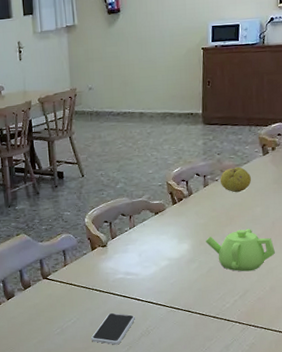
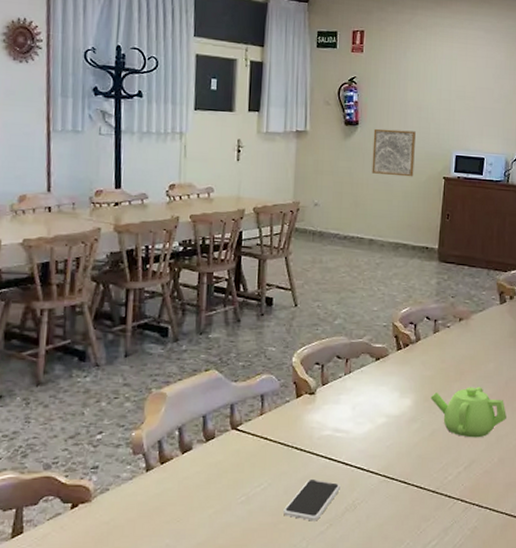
wall art: none [134,9,174,54] -> present [371,128,416,177]
fruit: present [220,166,252,193] -> none [452,313,487,344]

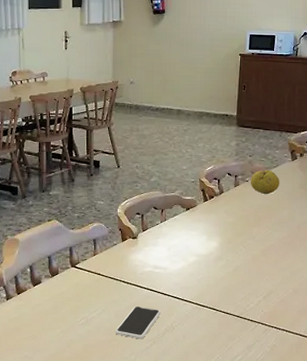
wall art: present [371,128,416,177] -> none [177,15,214,56]
teapot: present [430,387,506,438] -> none [233,231,299,273]
fruit: none [452,313,487,344] -> present [250,169,280,195]

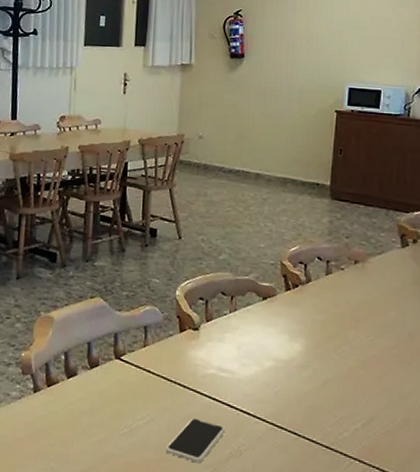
fruit: present [250,169,280,195] -> none [346,256,386,289]

